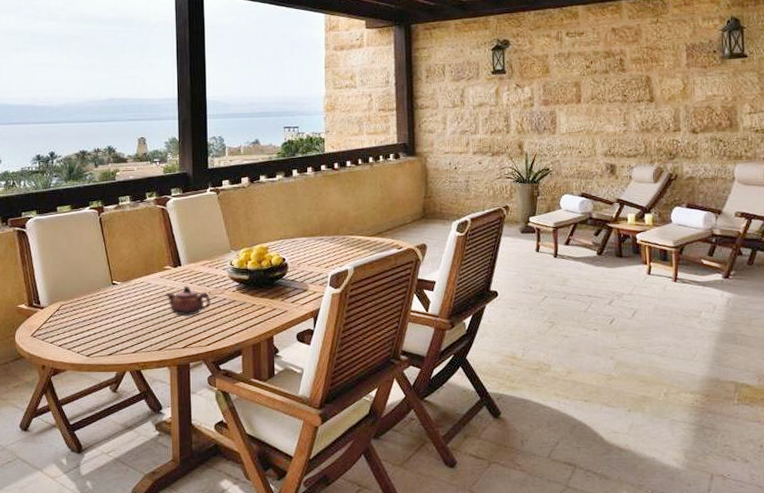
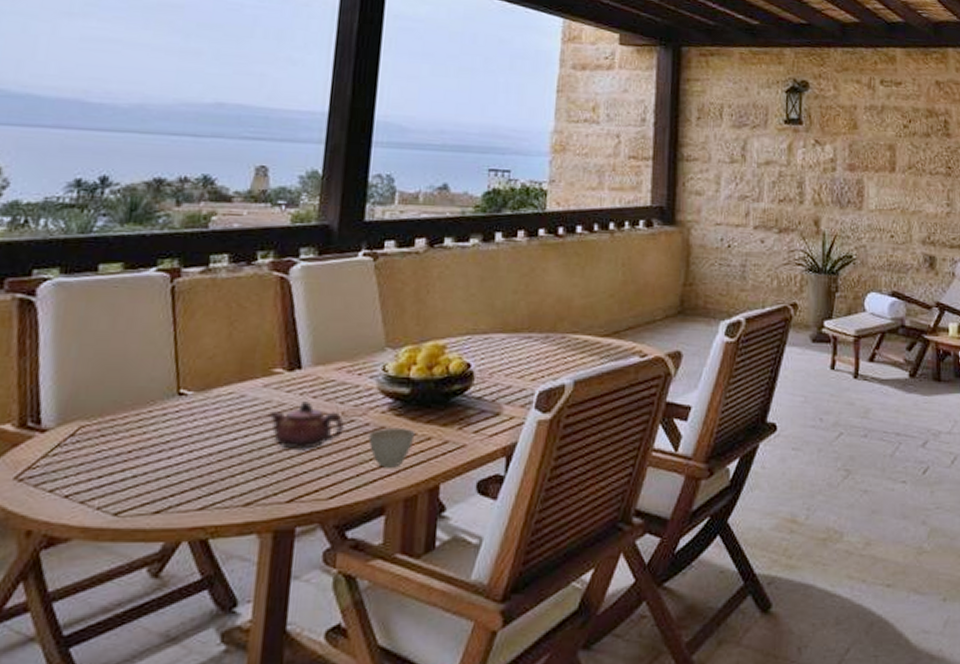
cup: none [227,300,255,326] -> present [368,427,415,468]

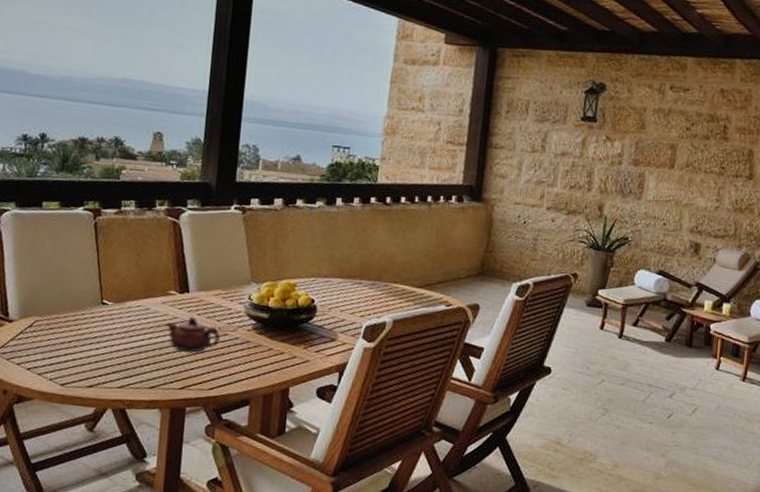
cup: present [368,427,415,468] -> none [238,342,272,372]

